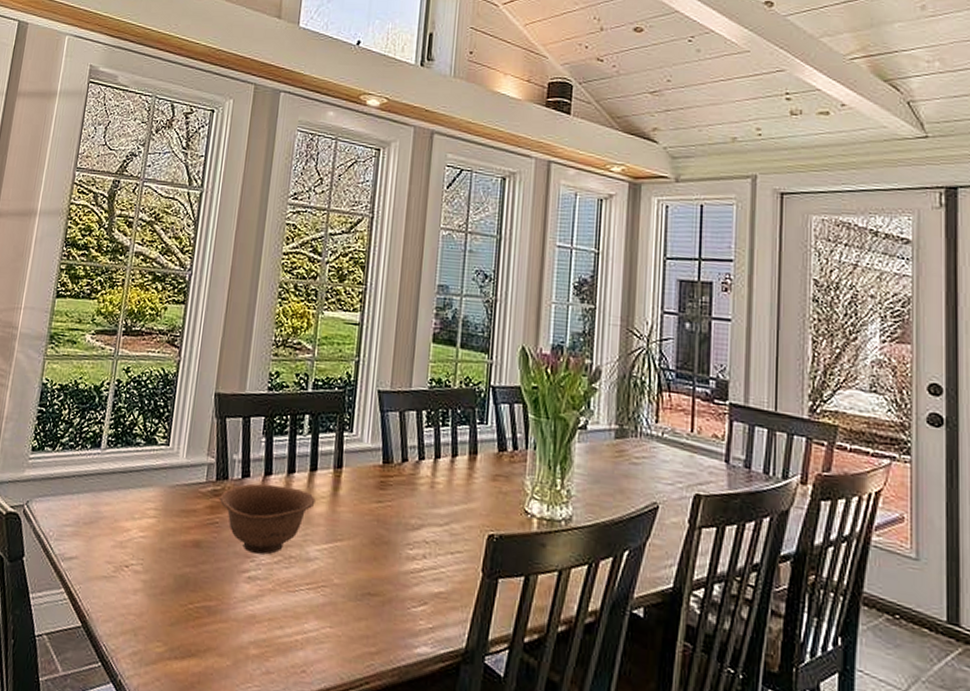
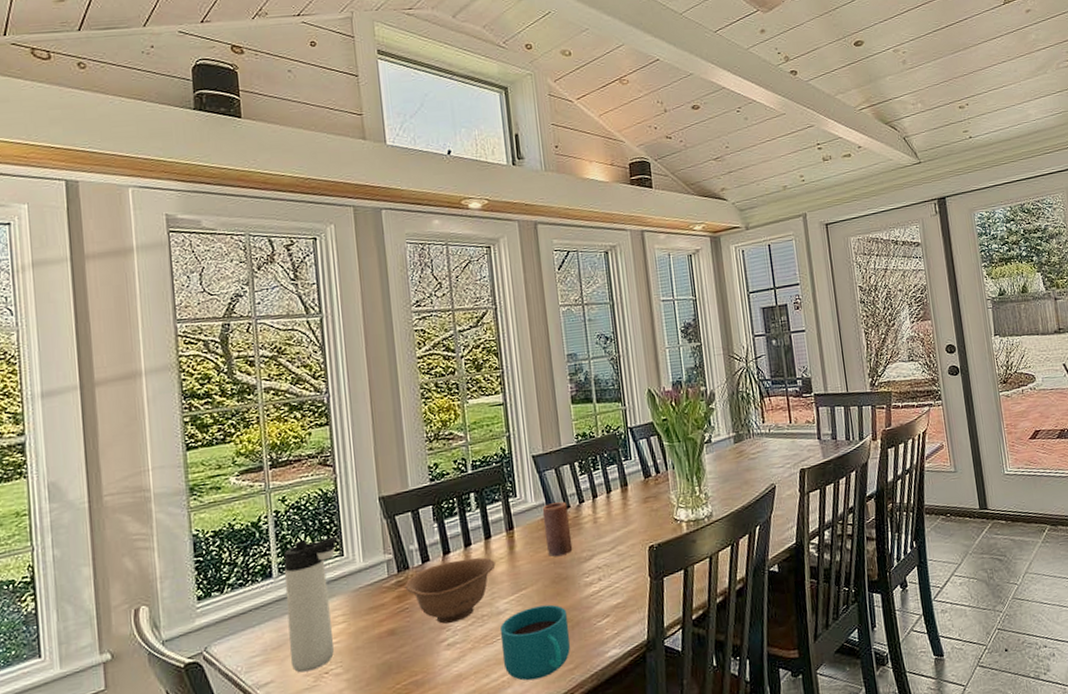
thermos bottle: none [97,417,168,559] -> present [283,536,338,673]
cup: none [300,564,381,652] -> present [500,604,570,681]
candle: none [373,450,405,516] -> present [542,501,573,557]

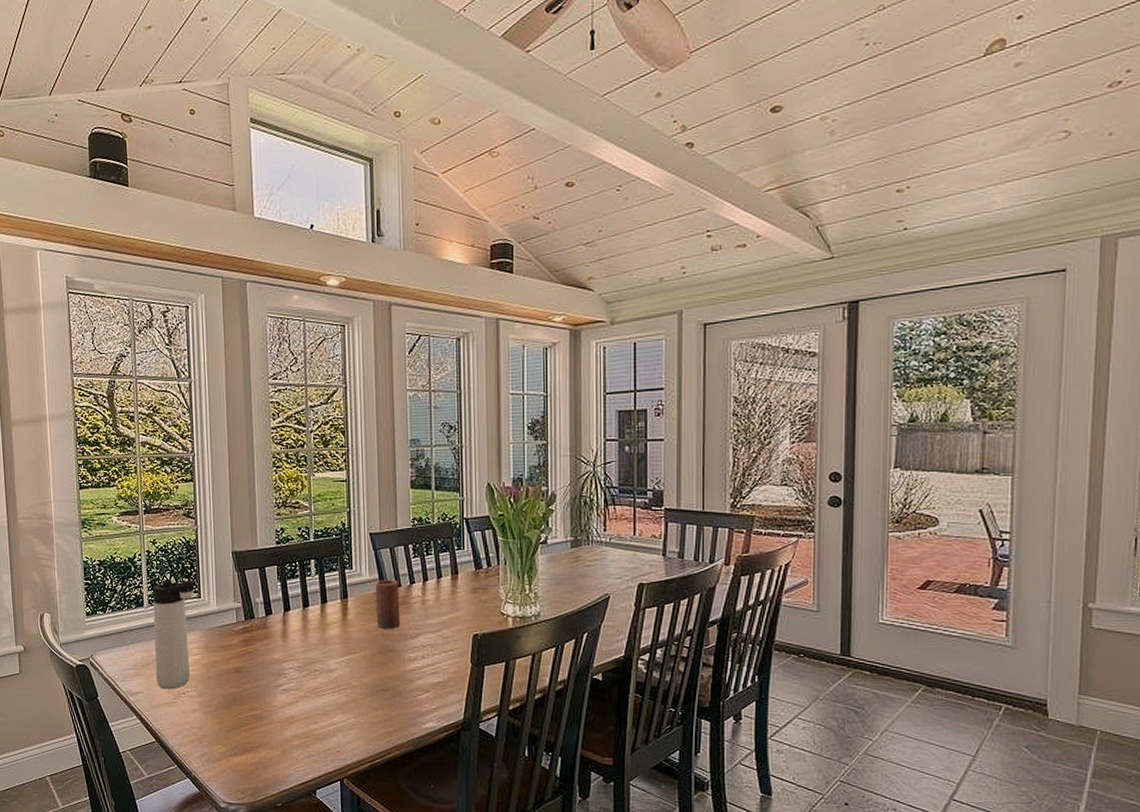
bowl: present [405,557,496,624] -> none [250,618,329,671]
cup: present [500,604,570,681] -> none [329,671,392,735]

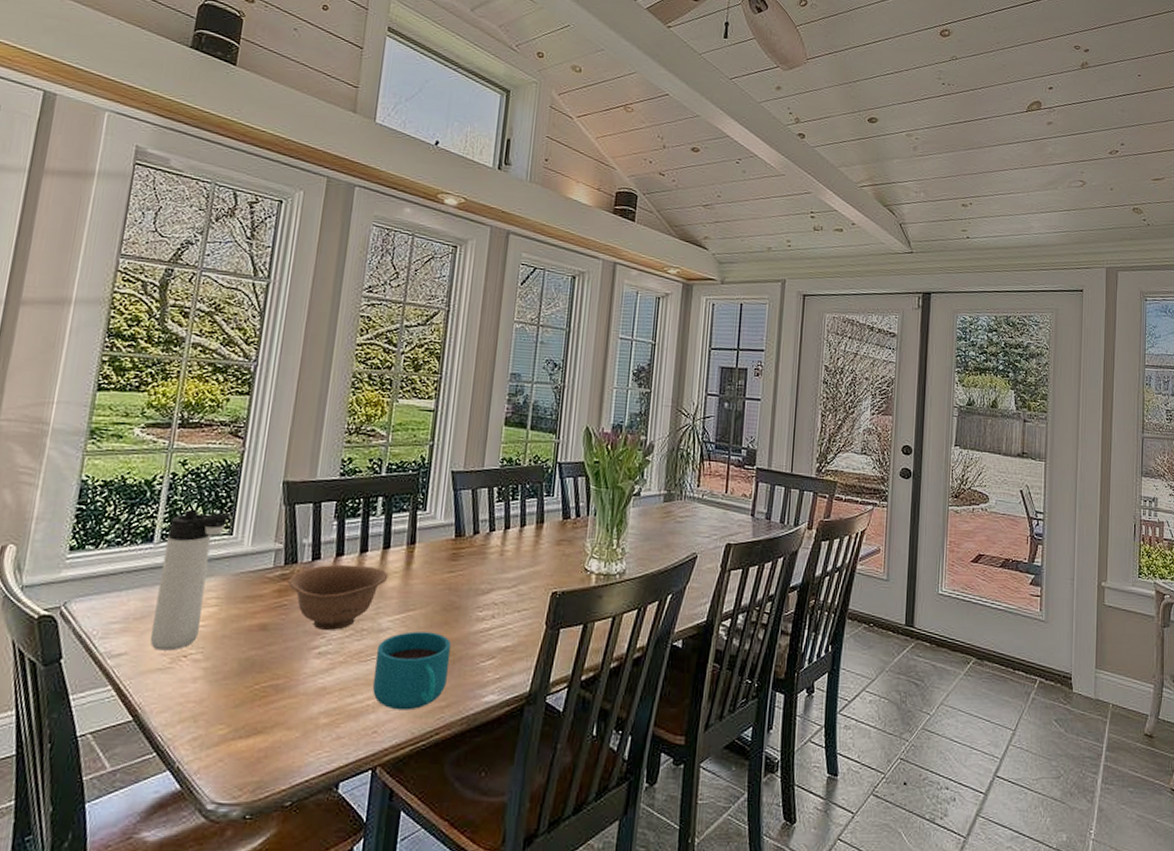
bowl: none [250,618,329,671] -> present [288,564,388,630]
cup: none [329,671,392,735] -> present [372,631,452,710]
candle: present [375,580,401,630] -> none [445,525,476,583]

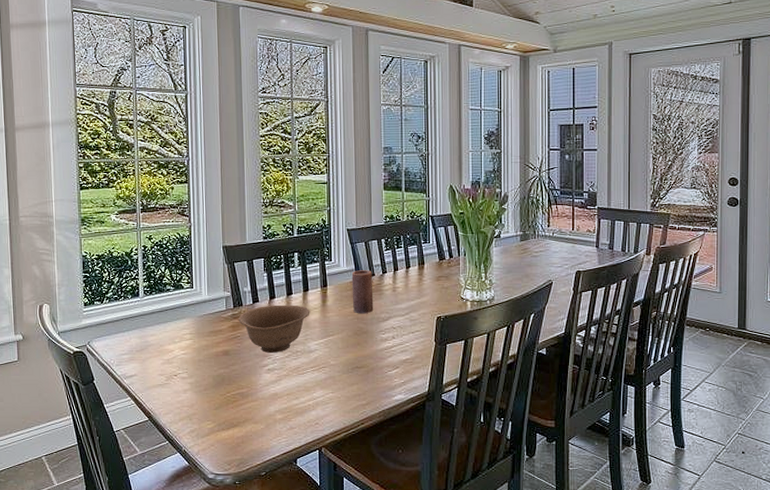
thermos bottle: present [150,510,231,651] -> none [148,272,190,372]
cup: present [372,631,452,710] -> none [309,351,365,408]
candle: none [445,525,476,583] -> present [351,270,374,314]

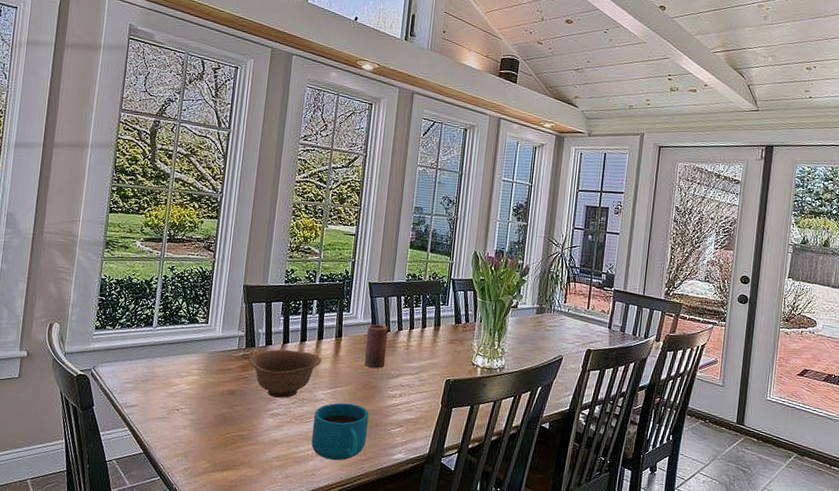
cup: none [309,351,365,408] -> present [311,403,369,461]

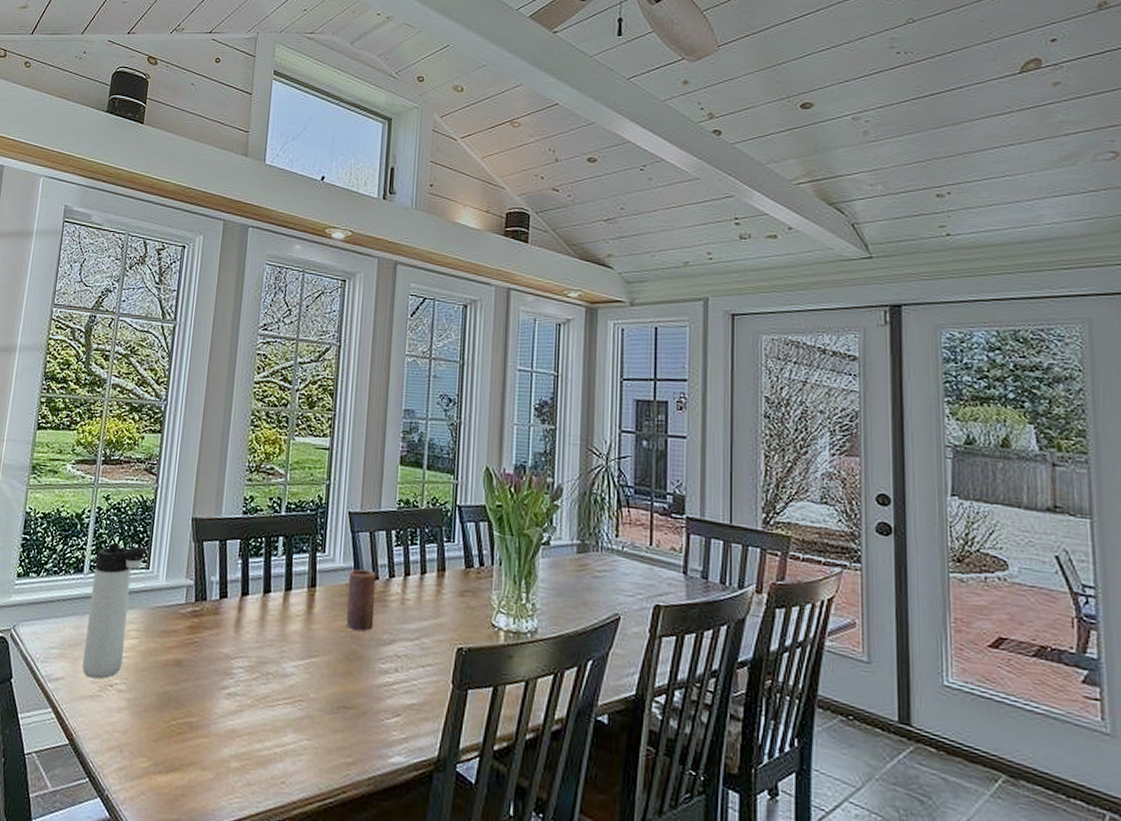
thermos bottle: none [153,303,207,406] -> present [82,543,148,679]
bowl: present [249,349,322,398] -> none [199,603,291,672]
cup: present [311,403,369,461] -> none [279,679,355,764]

